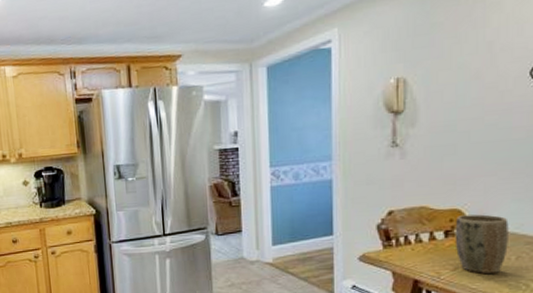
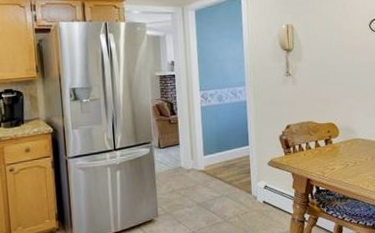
plant pot: present [455,214,509,274] -> none [331,126,366,171]

